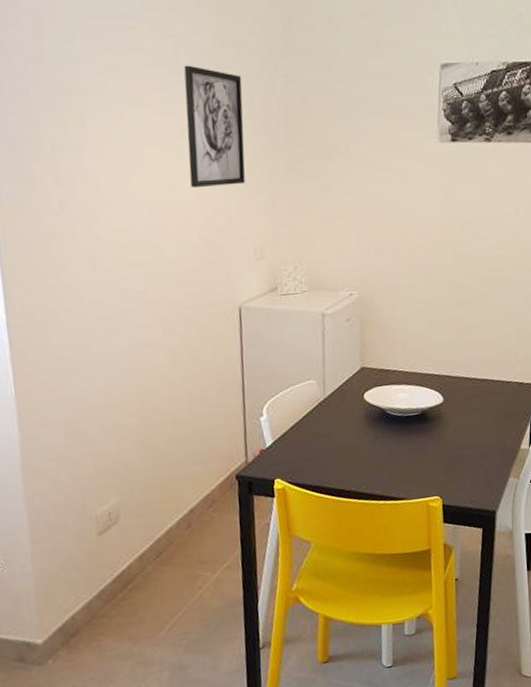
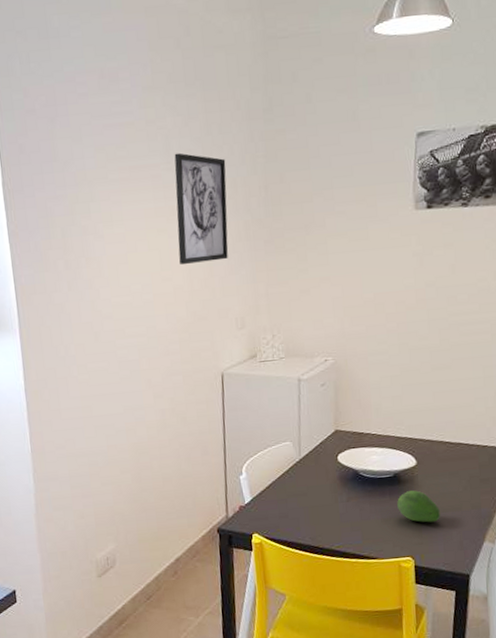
fruit: none [424,428,468,461] -> present [396,490,441,523]

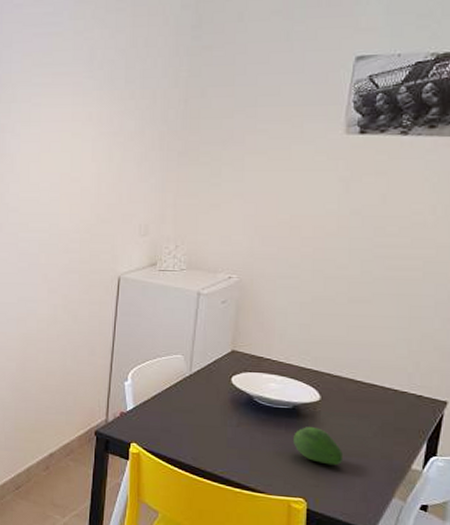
wall art: present [174,152,229,265] -> none [90,62,148,169]

